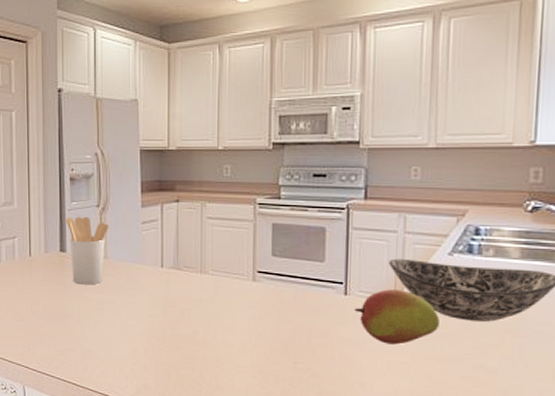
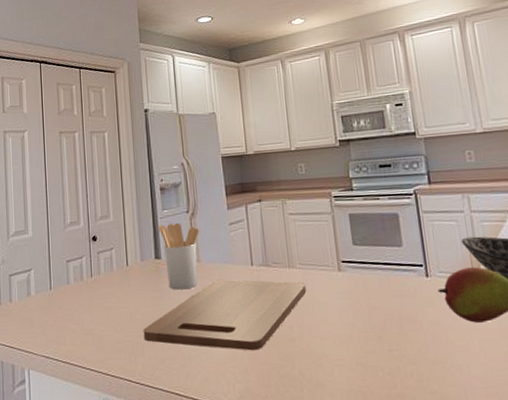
cutting board: none [43,278,217,351] -> present [143,279,307,351]

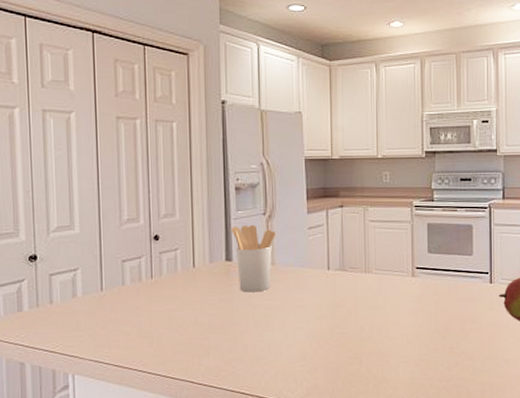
cutting board: present [143,279,307,351] -> none [209,283,380,351]

